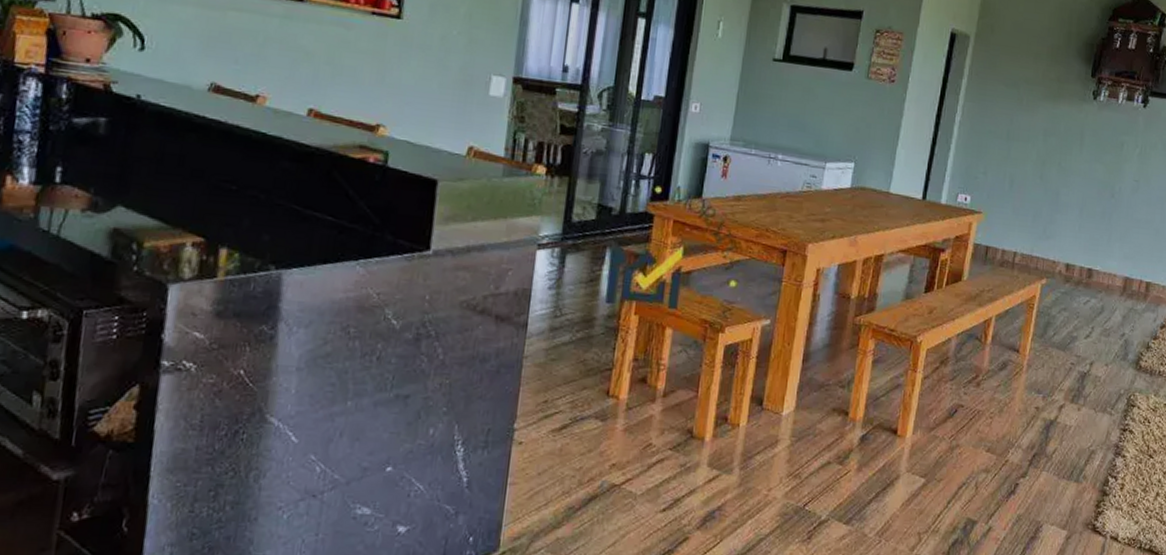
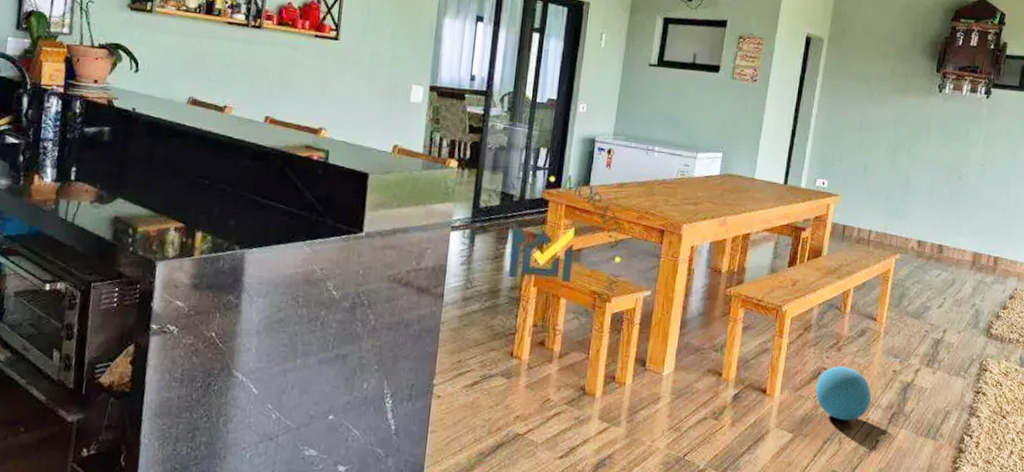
ball: none [951,403,1012,464] -> present [815,366,872,421]

